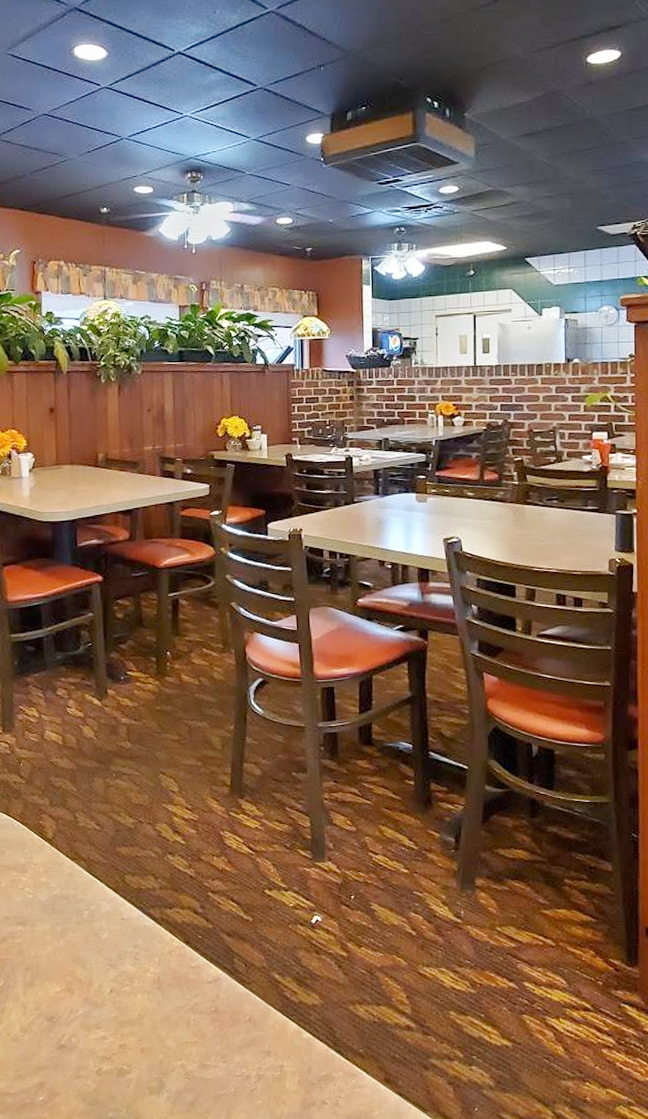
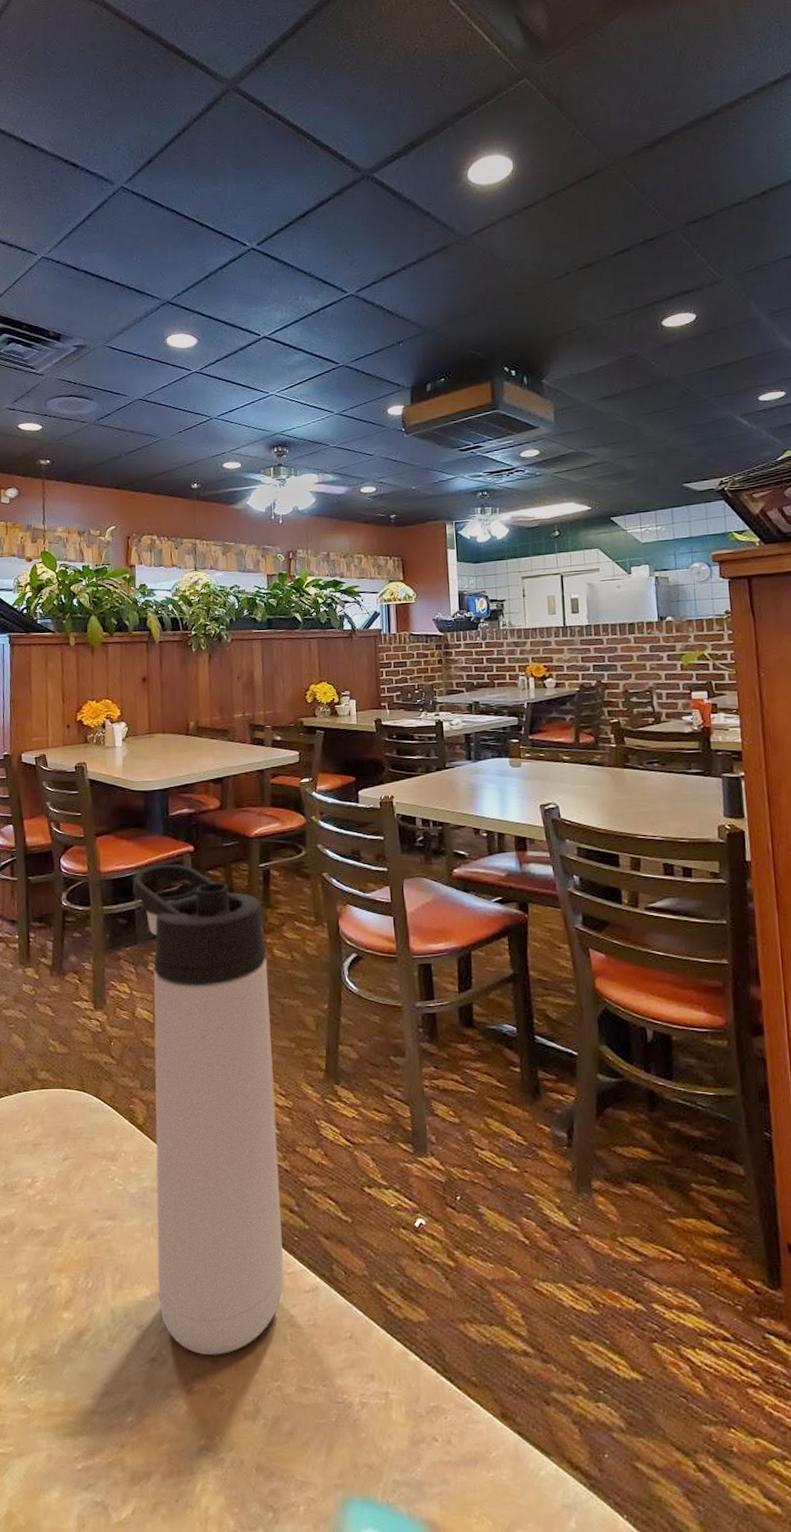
thermos bottle: none [40,593,188,1040] -> present [132,864,284,1355]

